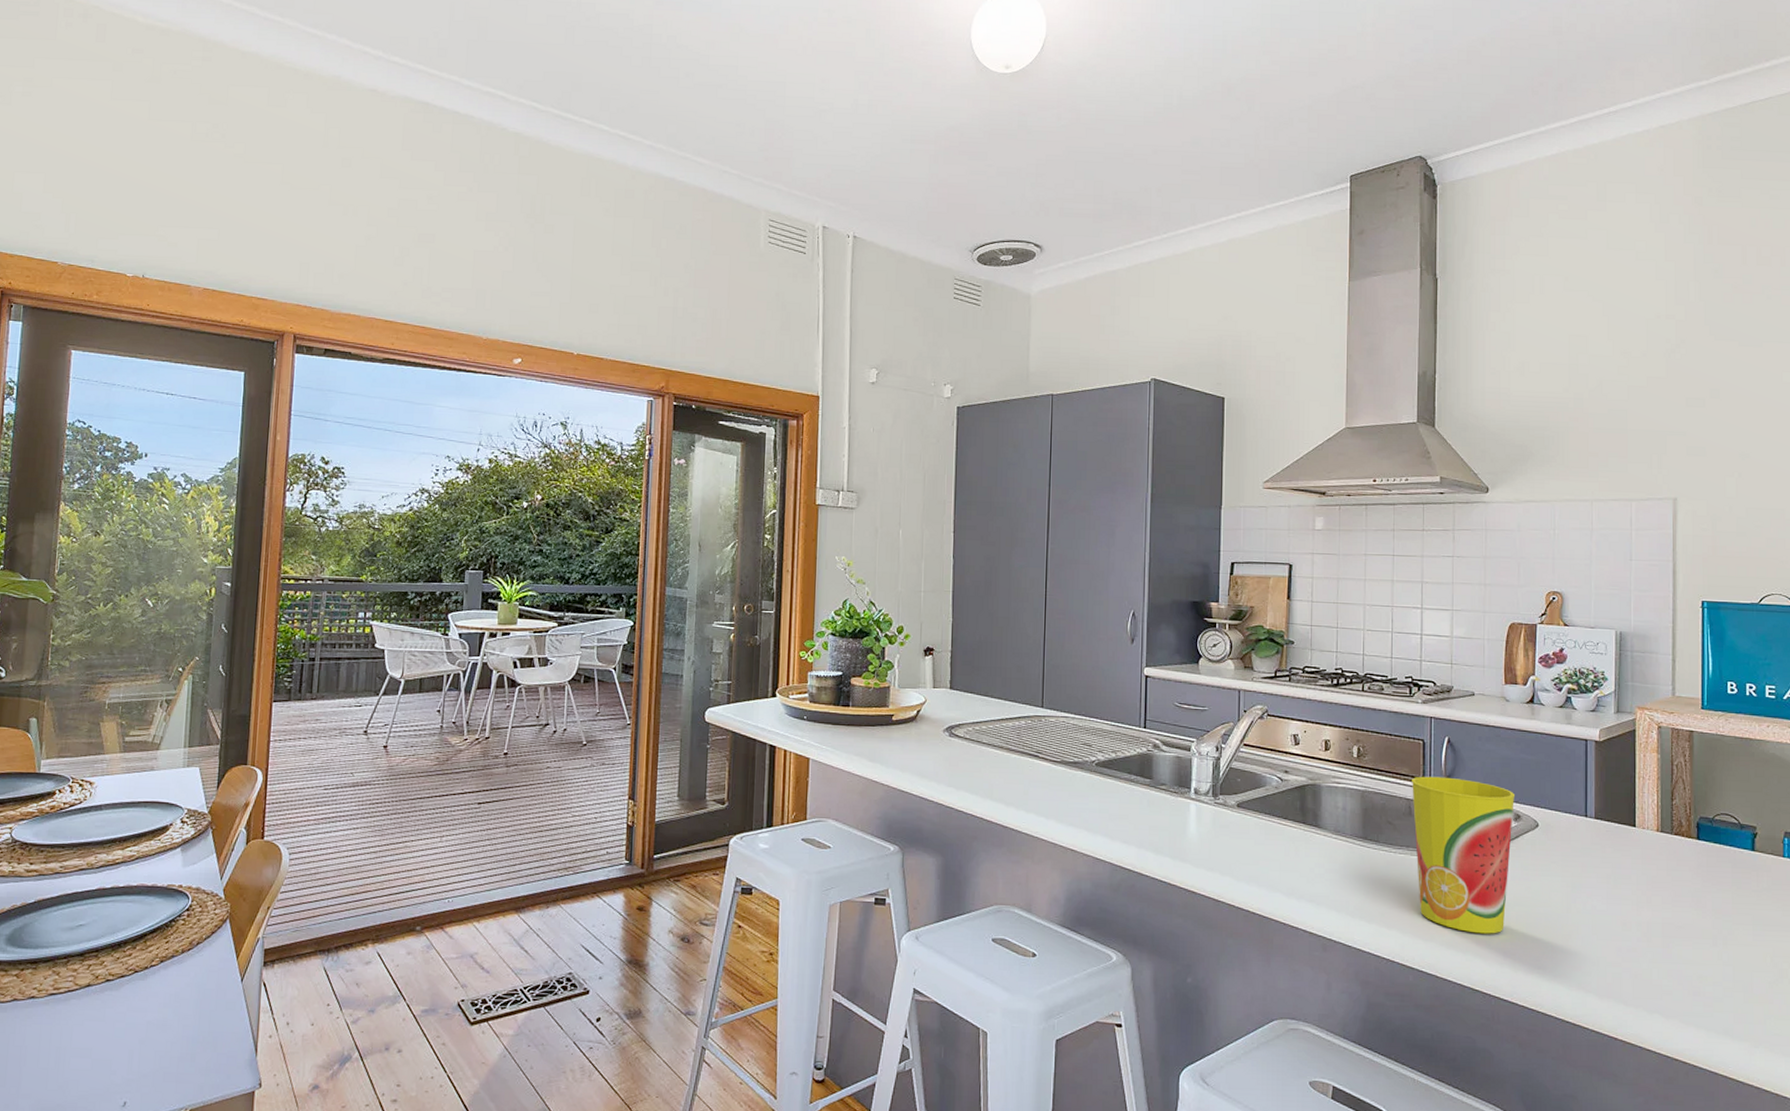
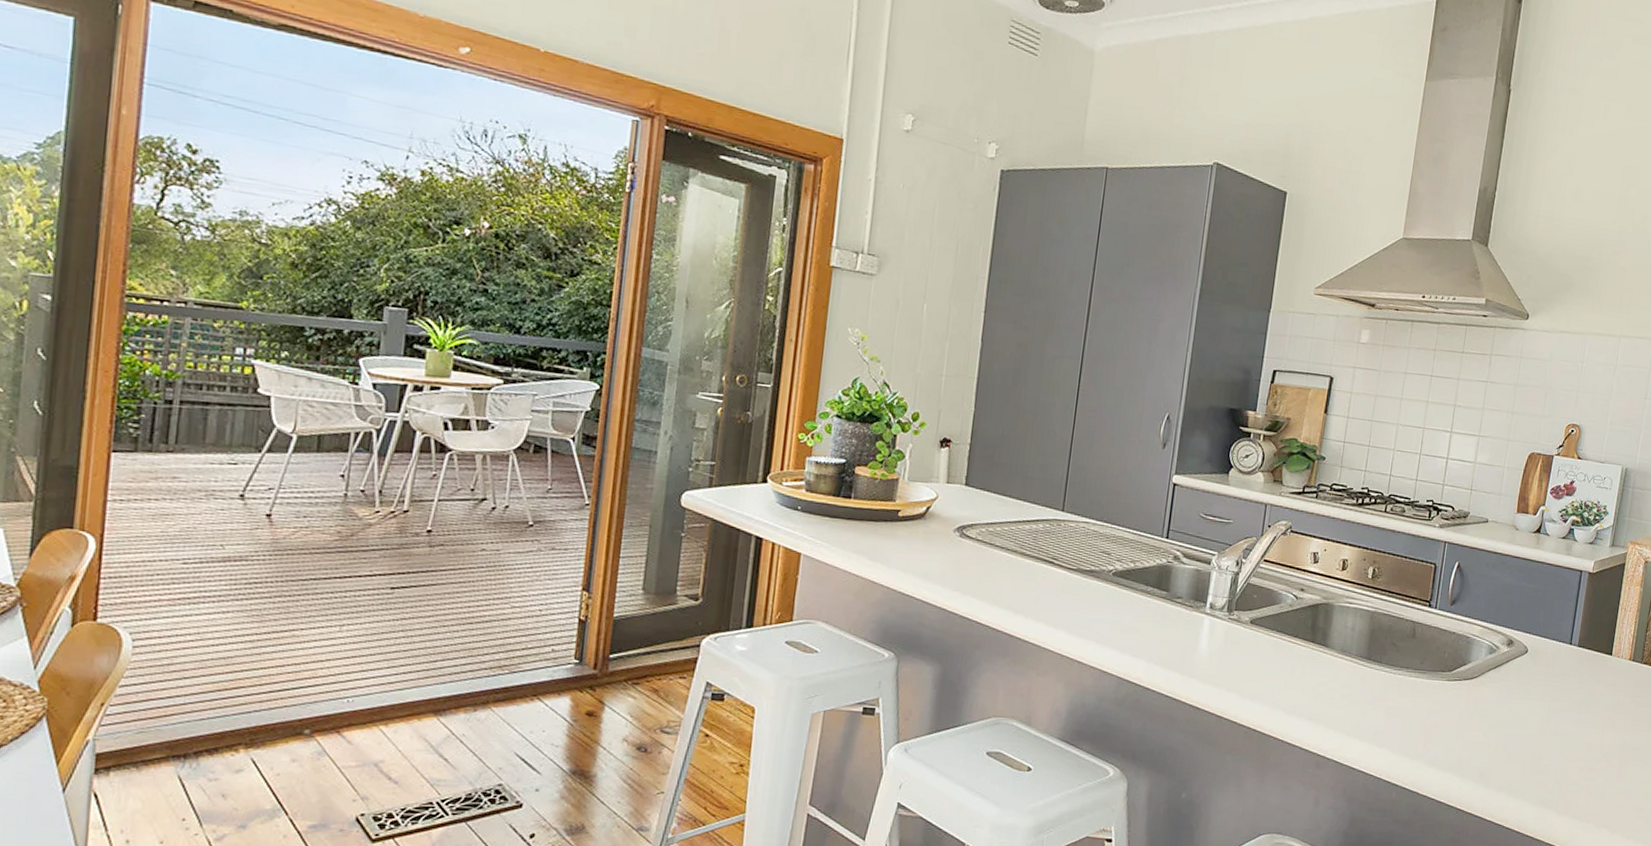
cup: present [1411,776,1516,934] -> none [1411,599,1512,754]

